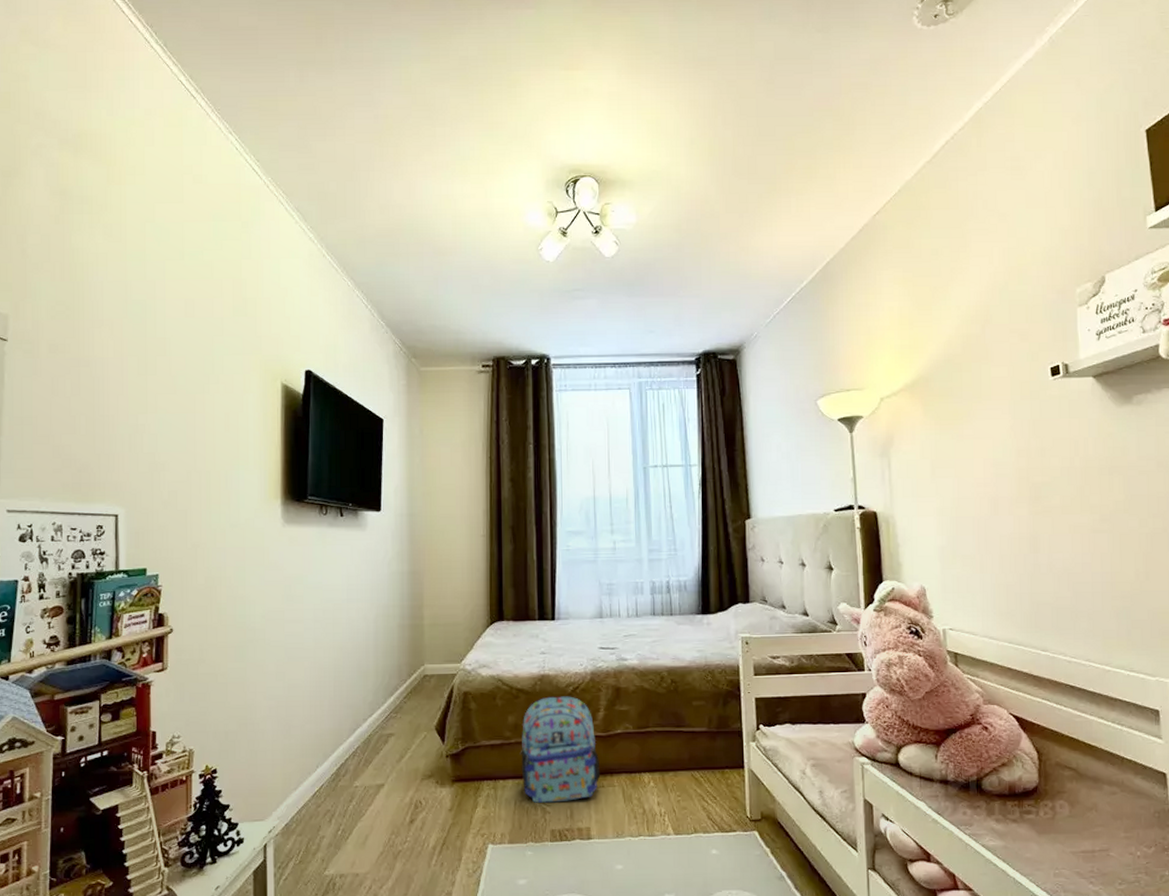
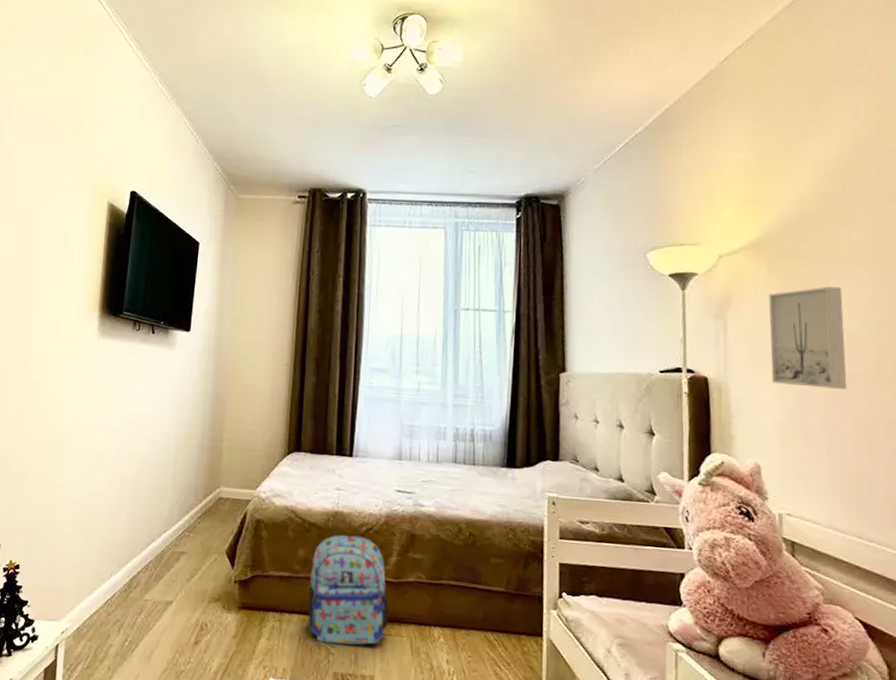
wall art: none [925,420,994,513] -> present [768,286,847,390]

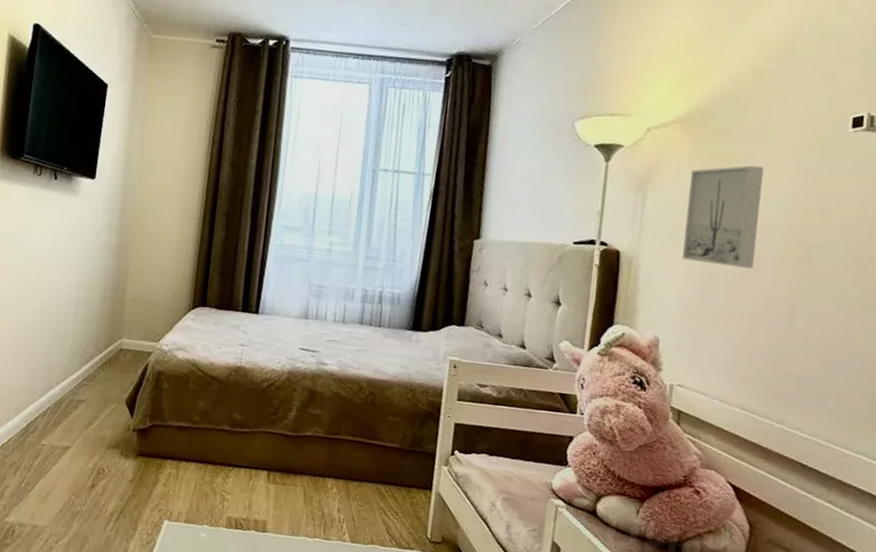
backpack: present [307,534,389,645] -> none [205,388,285,493]

